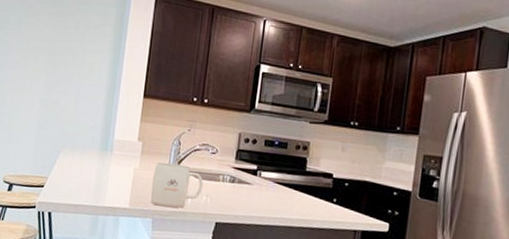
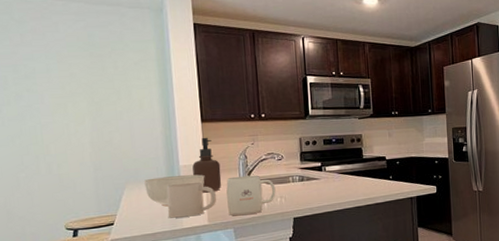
bowl: none [78,147,136,180] -> present [143,174,205,207]
mug: none [93,157,143,196] -> present [166,182,217,218]
soap dispenser: none [125,113,153,175] -> present [192,137,222,193]

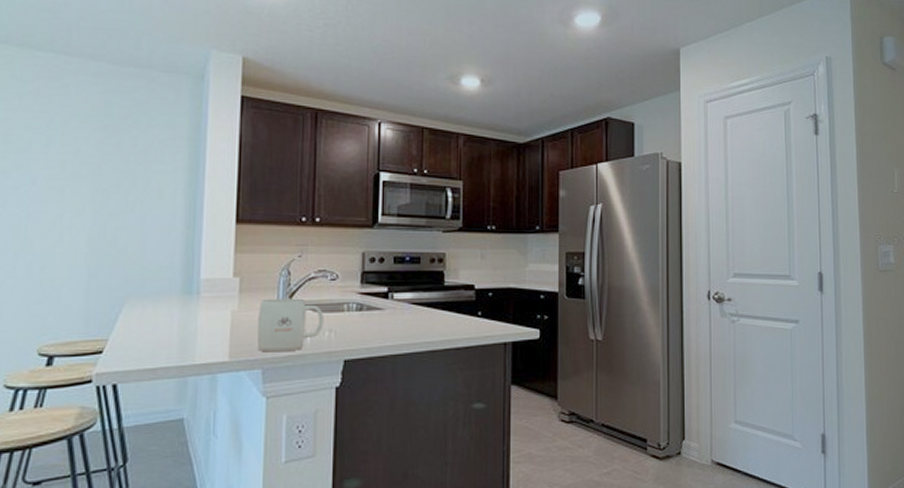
bowl: present [143,174,205,207] -> none [150,292,232,333]
mug: present [166,182,217,218] -> none [176,302,245,349]
soap dispenser: present [192,137,222,193] -> none [217,243,254,318]

